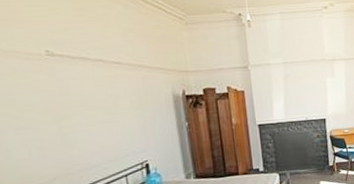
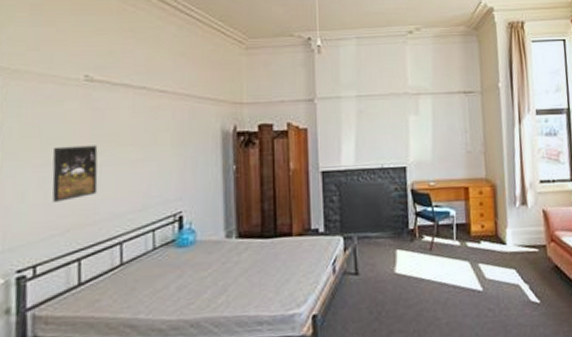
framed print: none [30,110,74,158] -> present [52,145,98,202]

